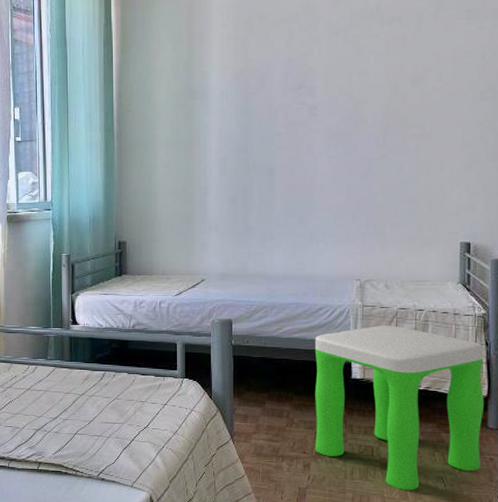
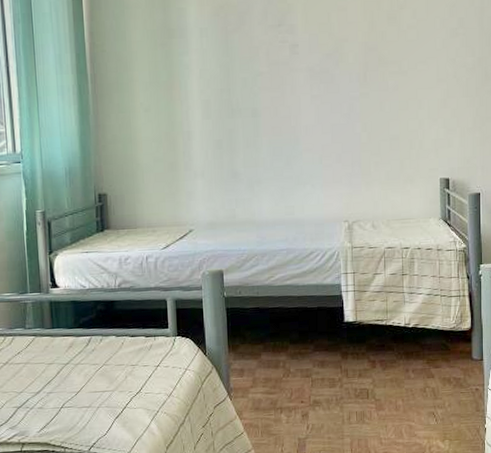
stool: present [314,325,484,490] -> none [307,265,468,430]

